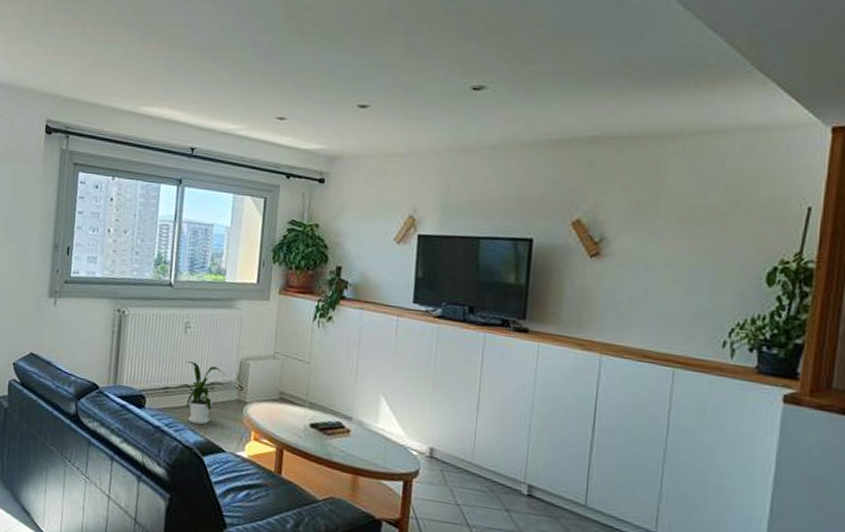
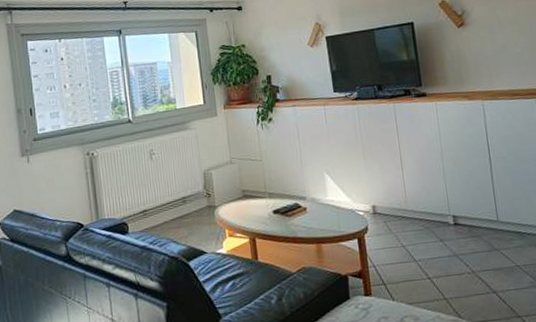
house plant: present [170,361,225,425] -> none [148,182,195,236]

